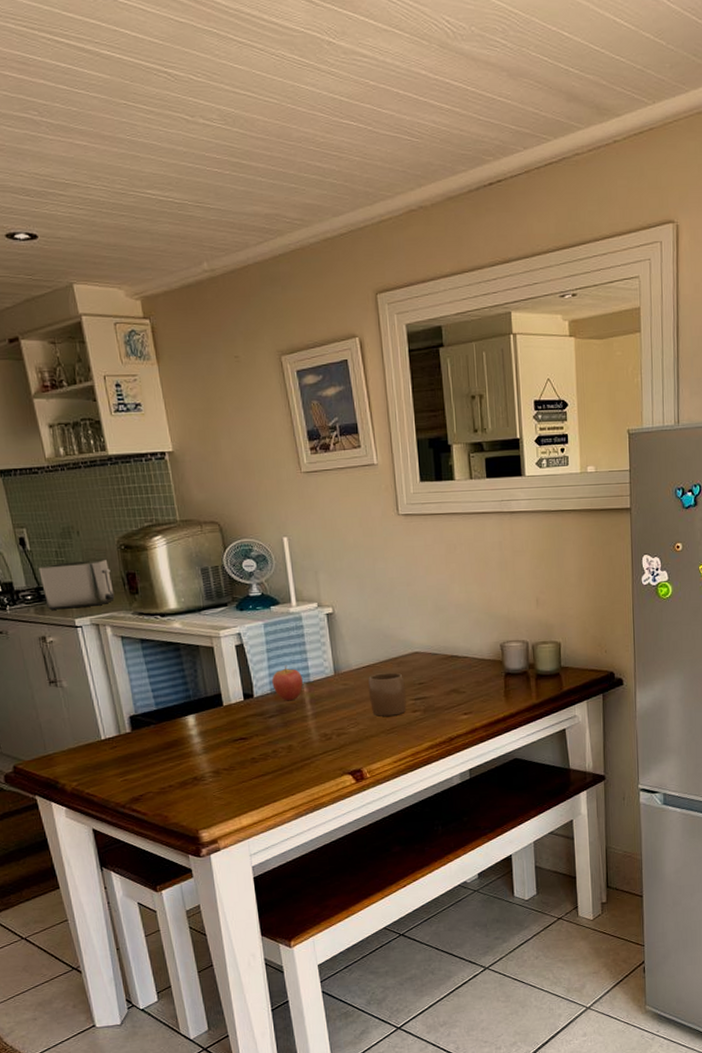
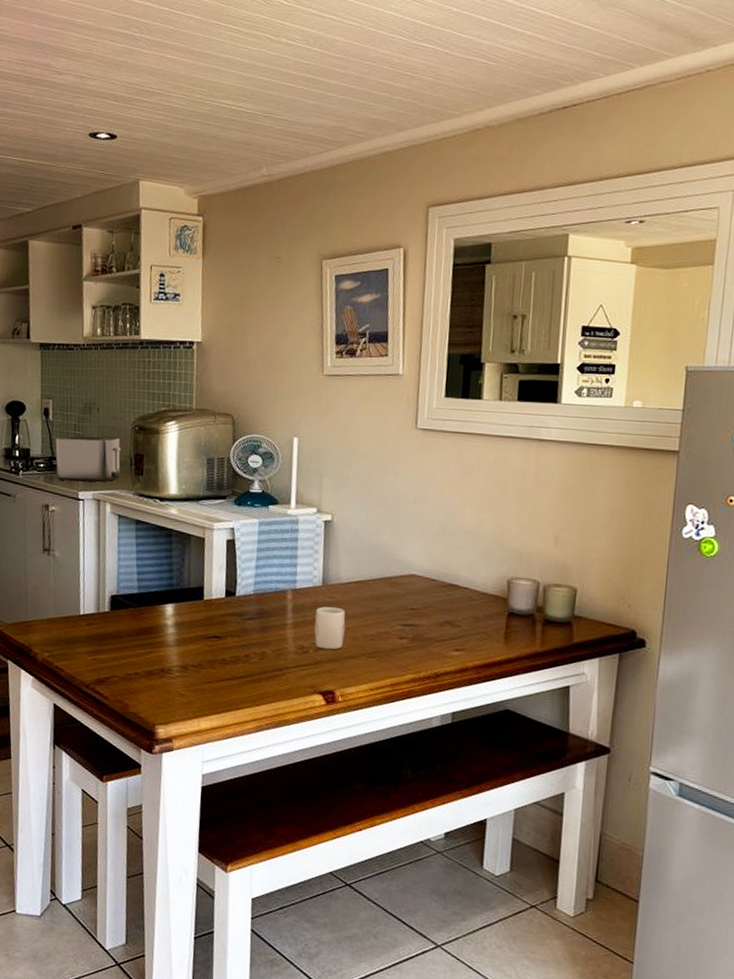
fruit: present [272,665,303,701] -> none [257,568,289,606]
mug: none [333,692,363,733] -> present [314,606,346,650]
mug: present [368,672,407,716] -> none [354,591,396,639]

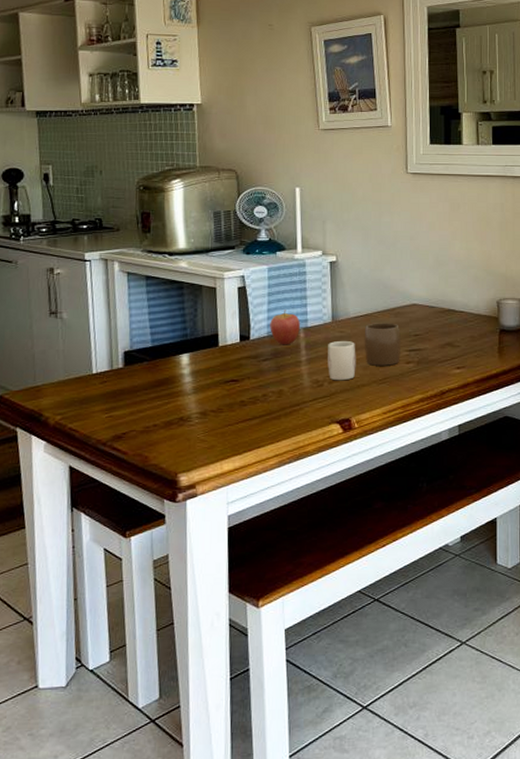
toaster: present [55,435,121,482] -> none [57,197,127,244]
fruit: none [257,568,289,606] -> present [270,310,300,345]
mug: none [354,591,396,639] -> present [364,323,401,366]

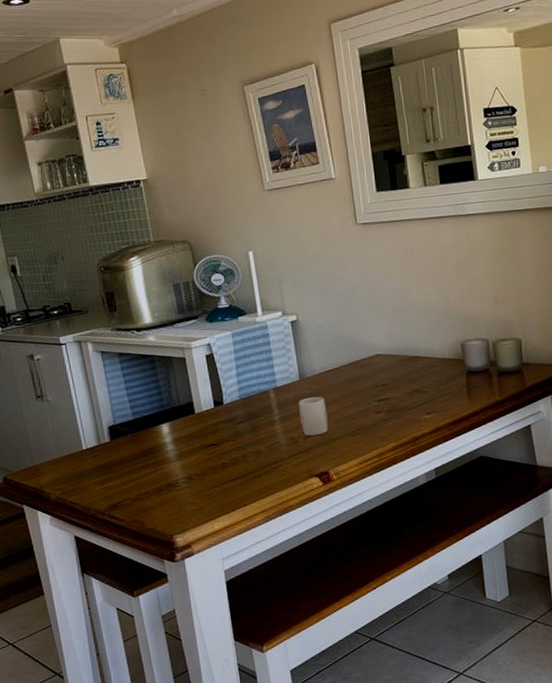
fruit: present [270,310,300,345] -> none [240,372,270,407]
mug: present [364,323,401,366] -> none [332,375,371,419]

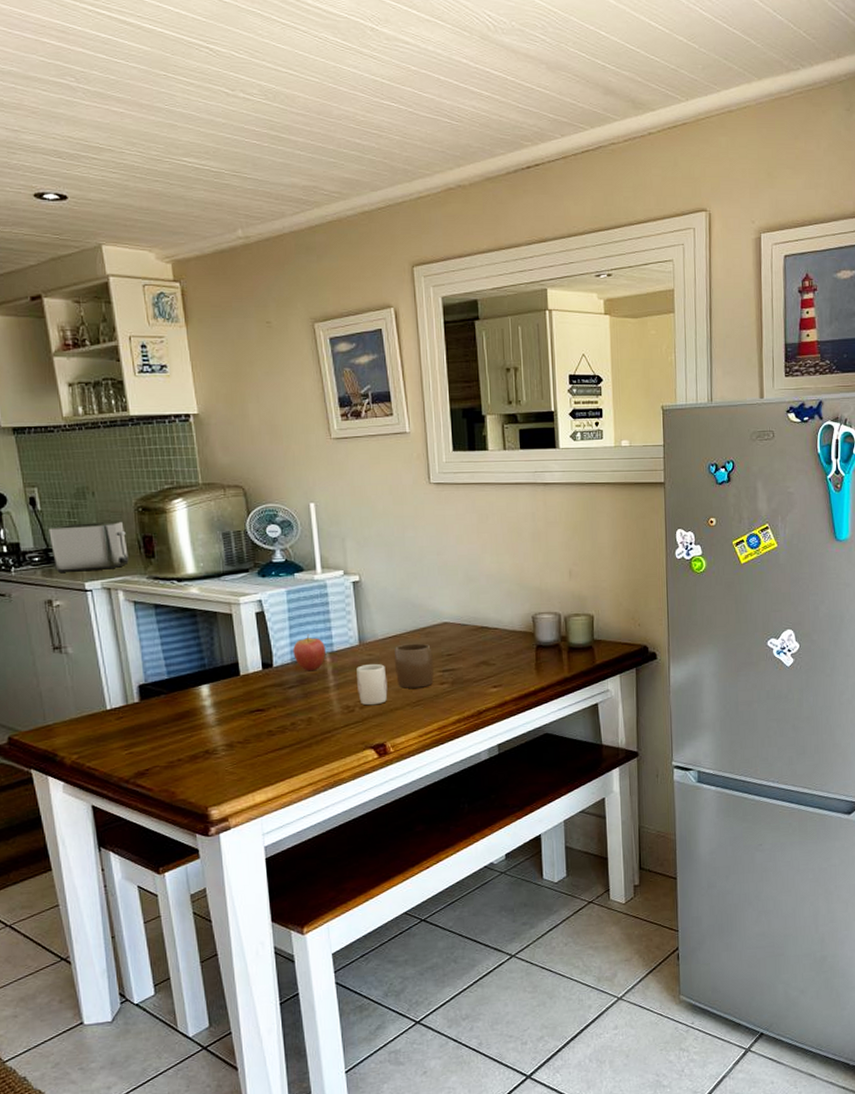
toaster: none [28,280,95,331] -> present [49,521,129,574]
fruit: none [240,372,270,407] -> present [293,634,326,672]
mug: none [332,375,371,419] -> present [394,643,434,688]

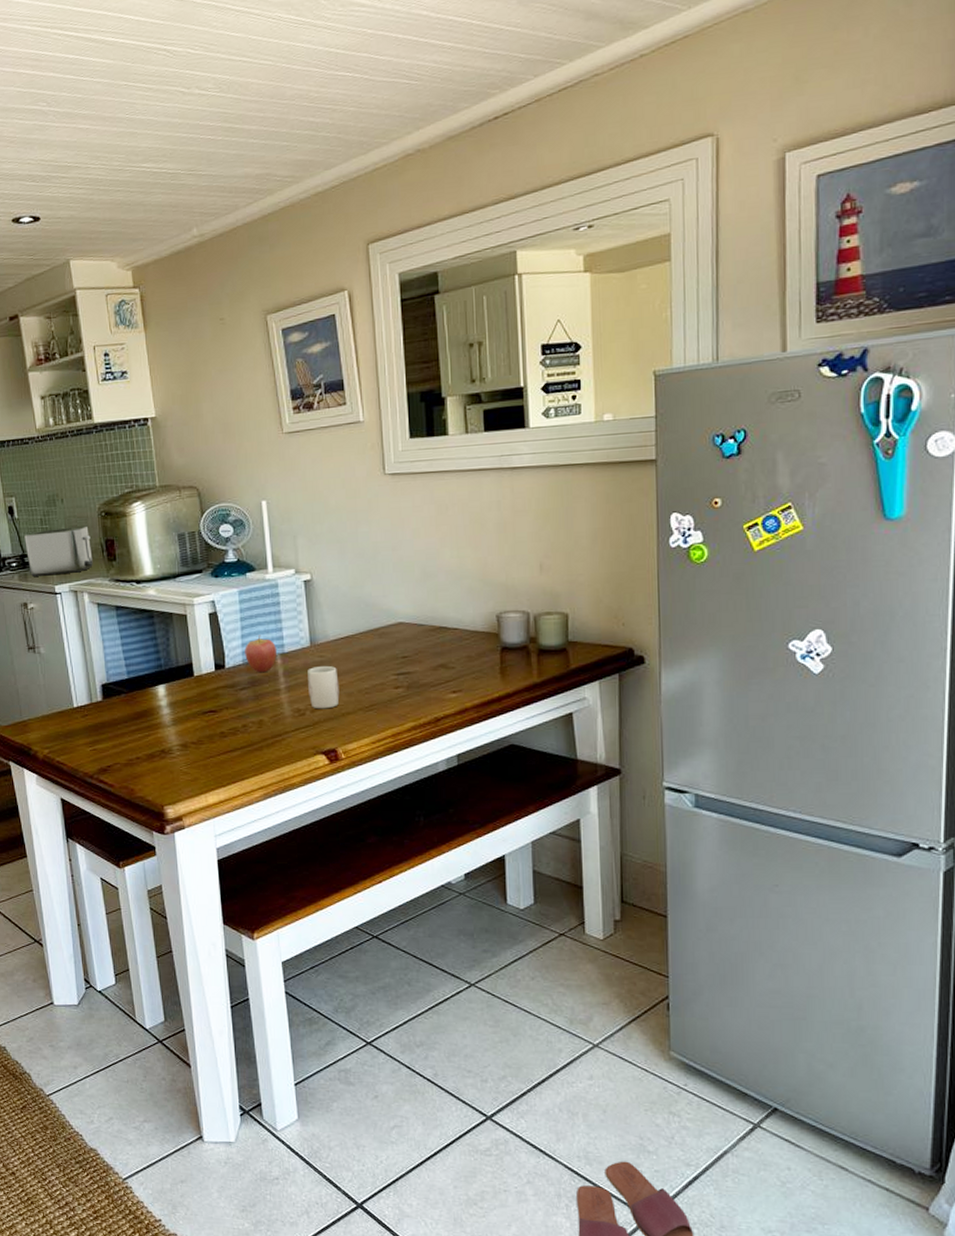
mug: present [394,643,434,688] -> none [346,644,388,692]

